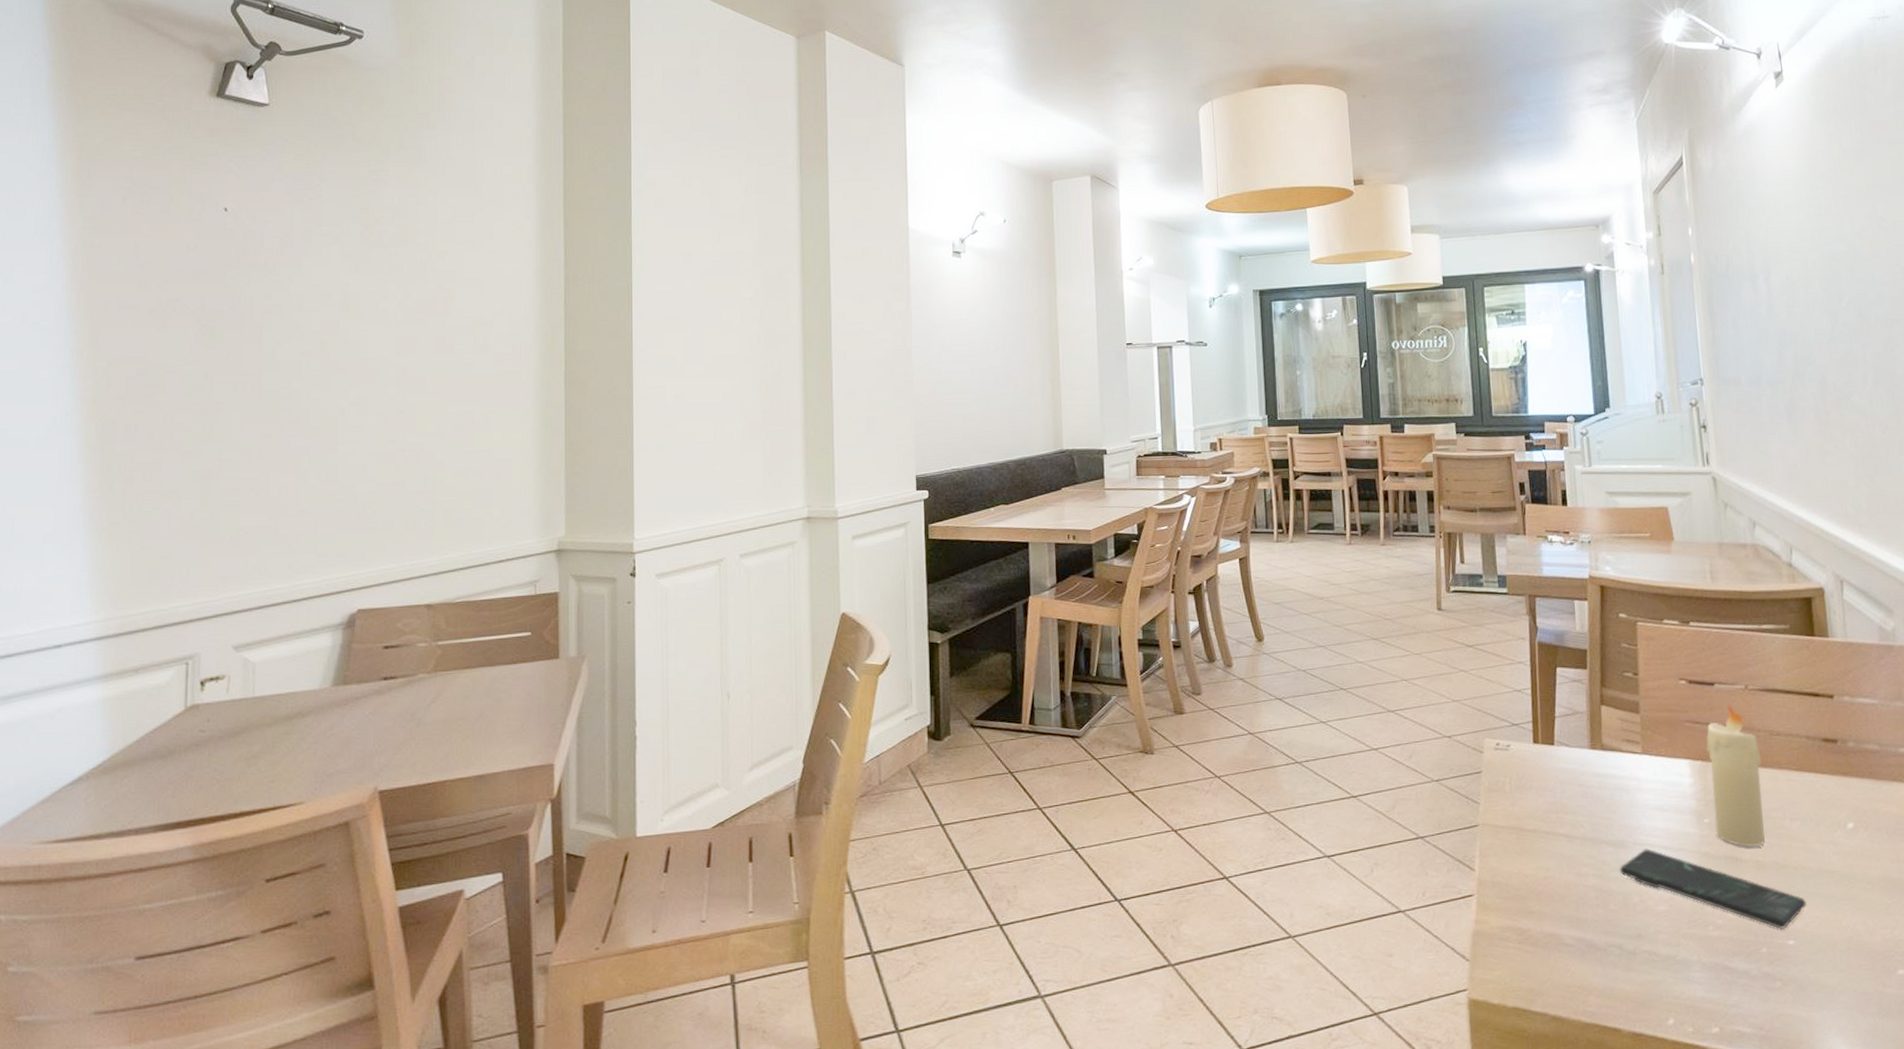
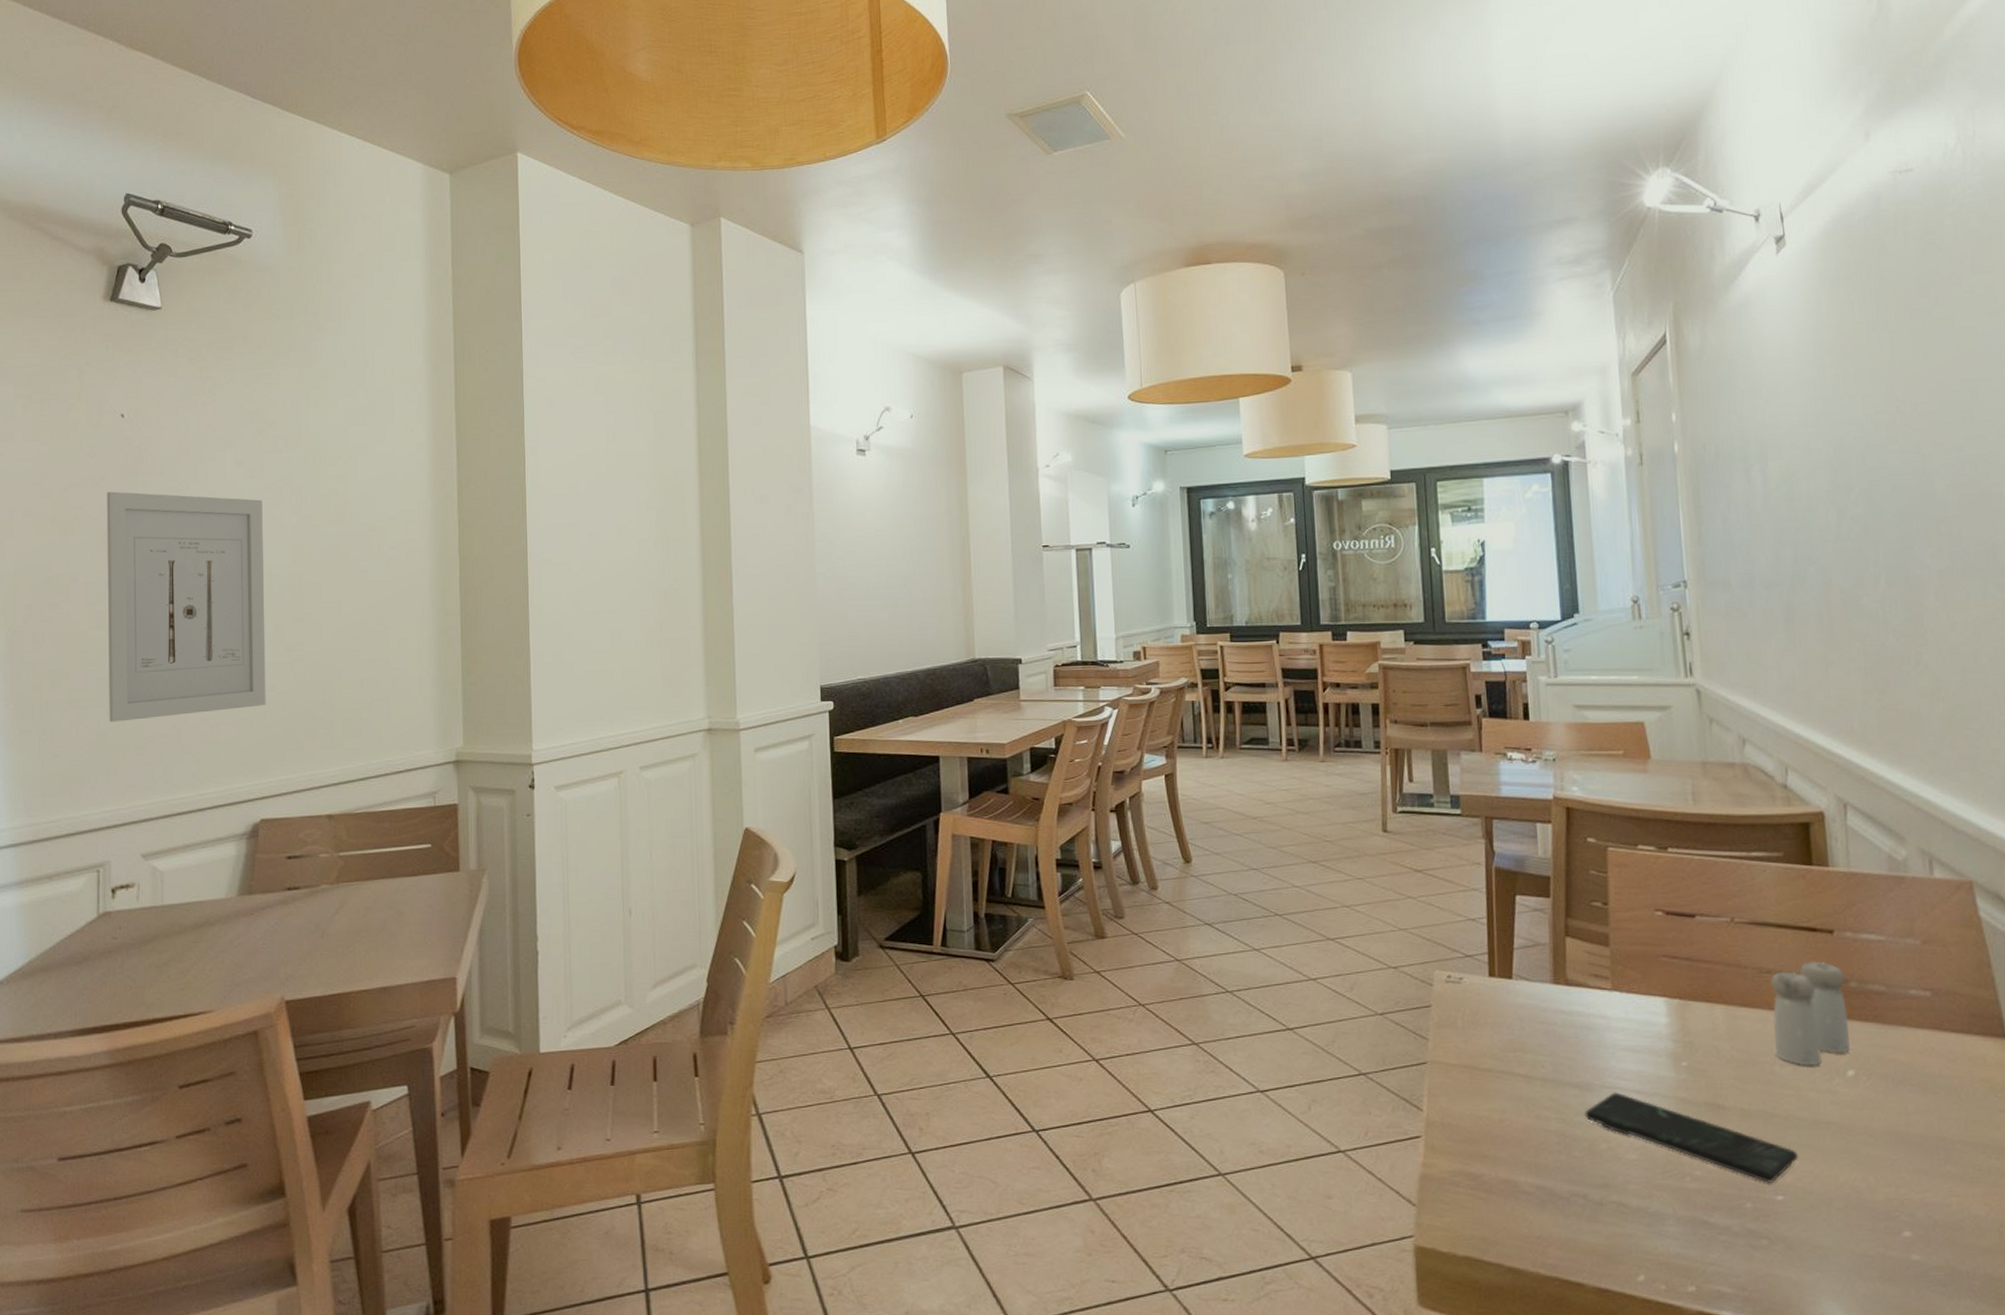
wall art: none [203,284,368,513] -> present [106,491,266,722]
candle: present [1706,704,1766,847] -> none [1685,938,1752,1093]
salt and pepper shaker: none [1780,724,1849,820] -> present [1771,961,1850,1066]

